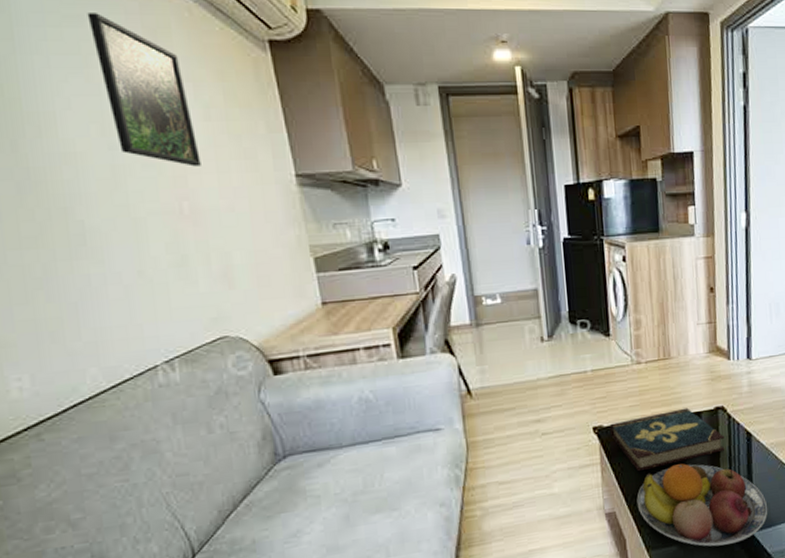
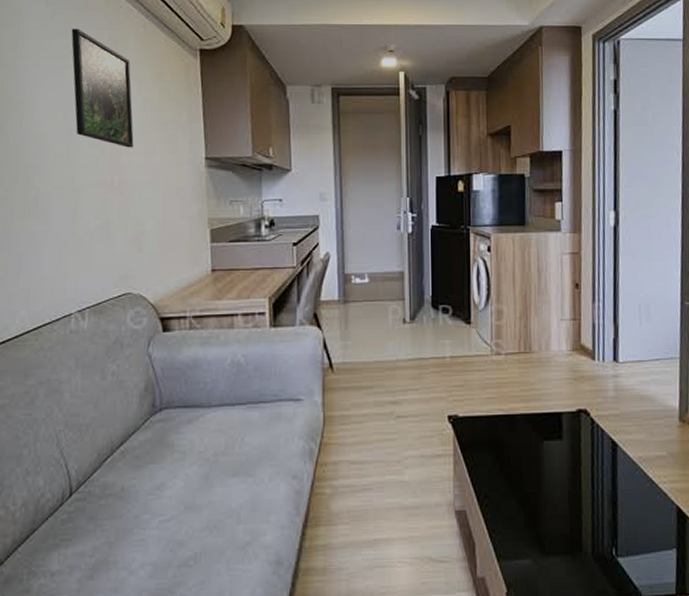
book: present [610,407,725,472] -> none [466,406,587,470]
fruit bowl: present [636,464,768,547] -> none [489,467,635,568]

